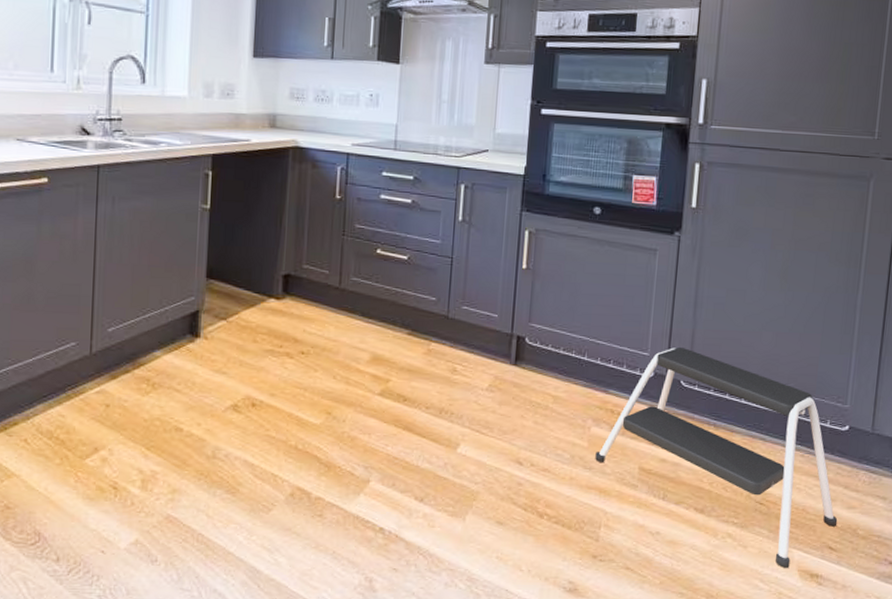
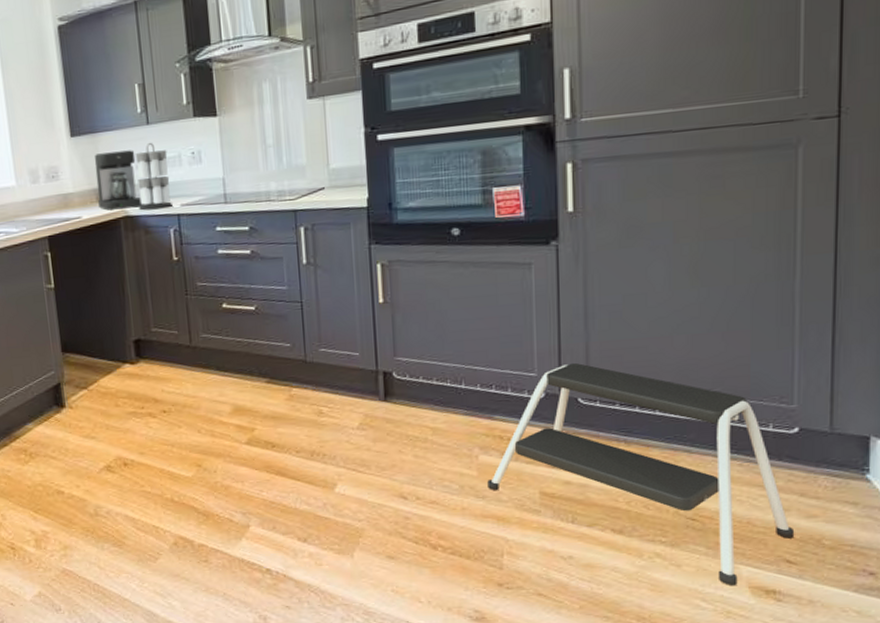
coffee maker: none [270,79,315,140] -> present [94,150,143,211]
spice rack: none [310,77,347,145] -> present [135,142,172,210]

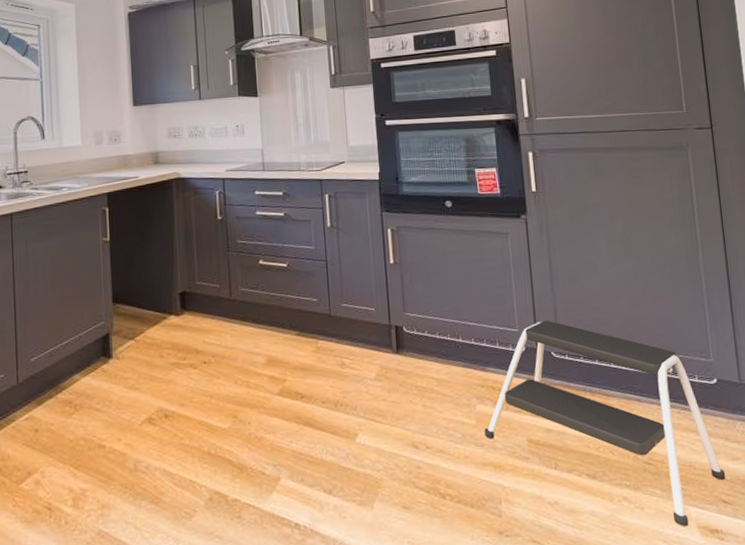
coffee maker: present [94,150,143,211] -> none [152,120,193,172]
spice rack: present [135,142,172,210] -> none [188,115,218,174]

